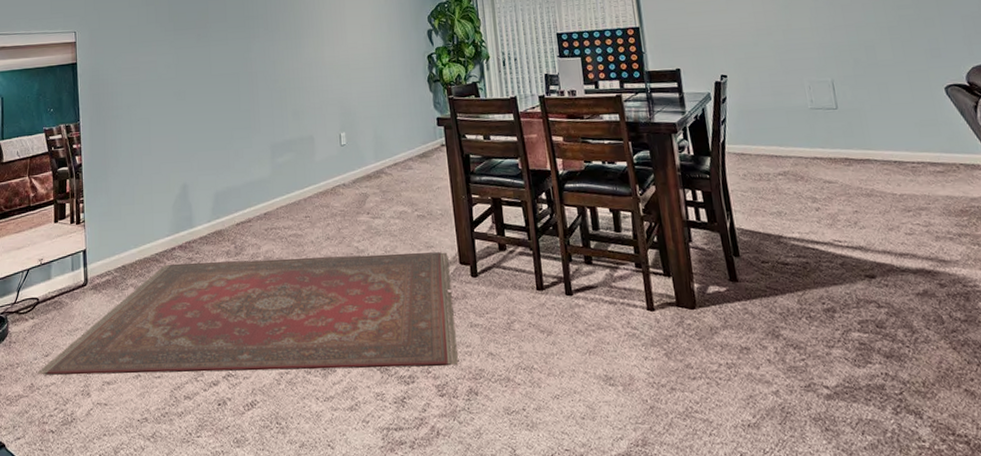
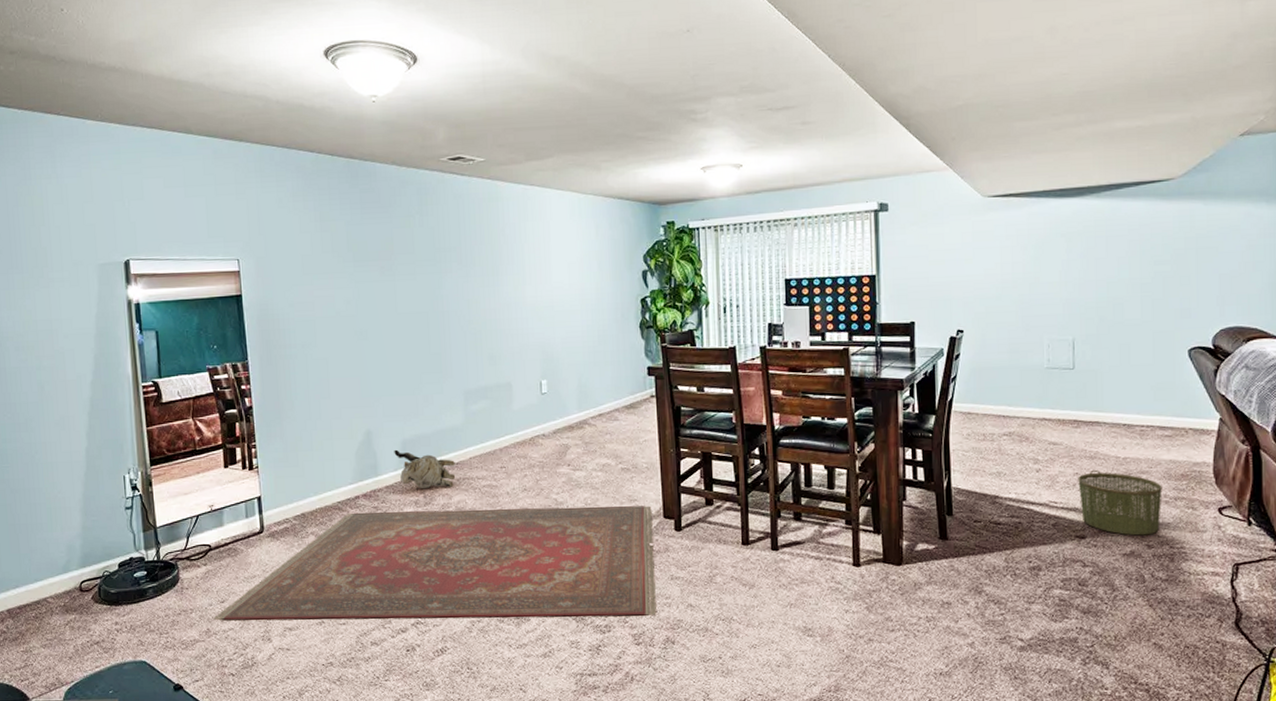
cat: none [207,201,264,240] -> present [394,449,456,489]
basket: none [858,207,949,274] -> present [1078,469,1163,536]

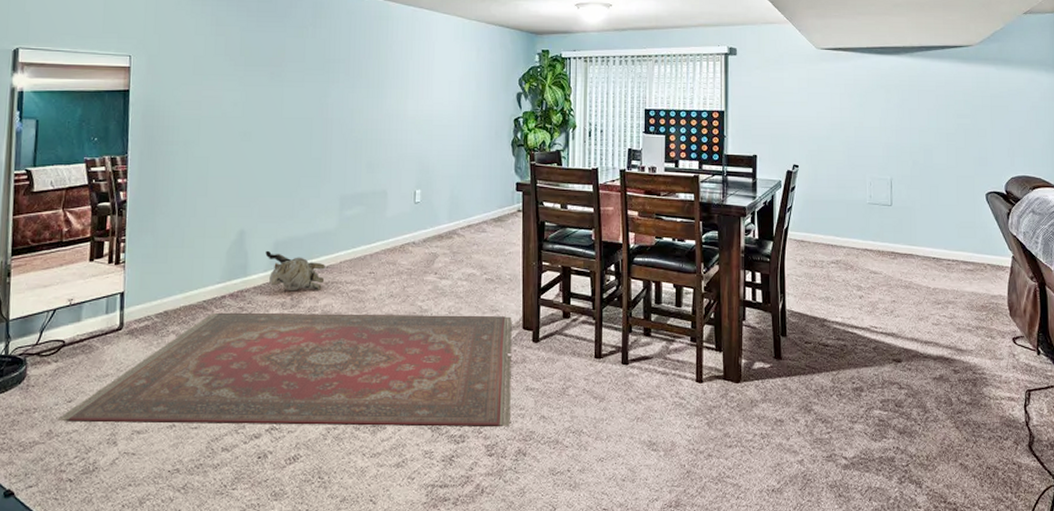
basket: present [1078,469,1163,536] -> none [895,298,966,361]

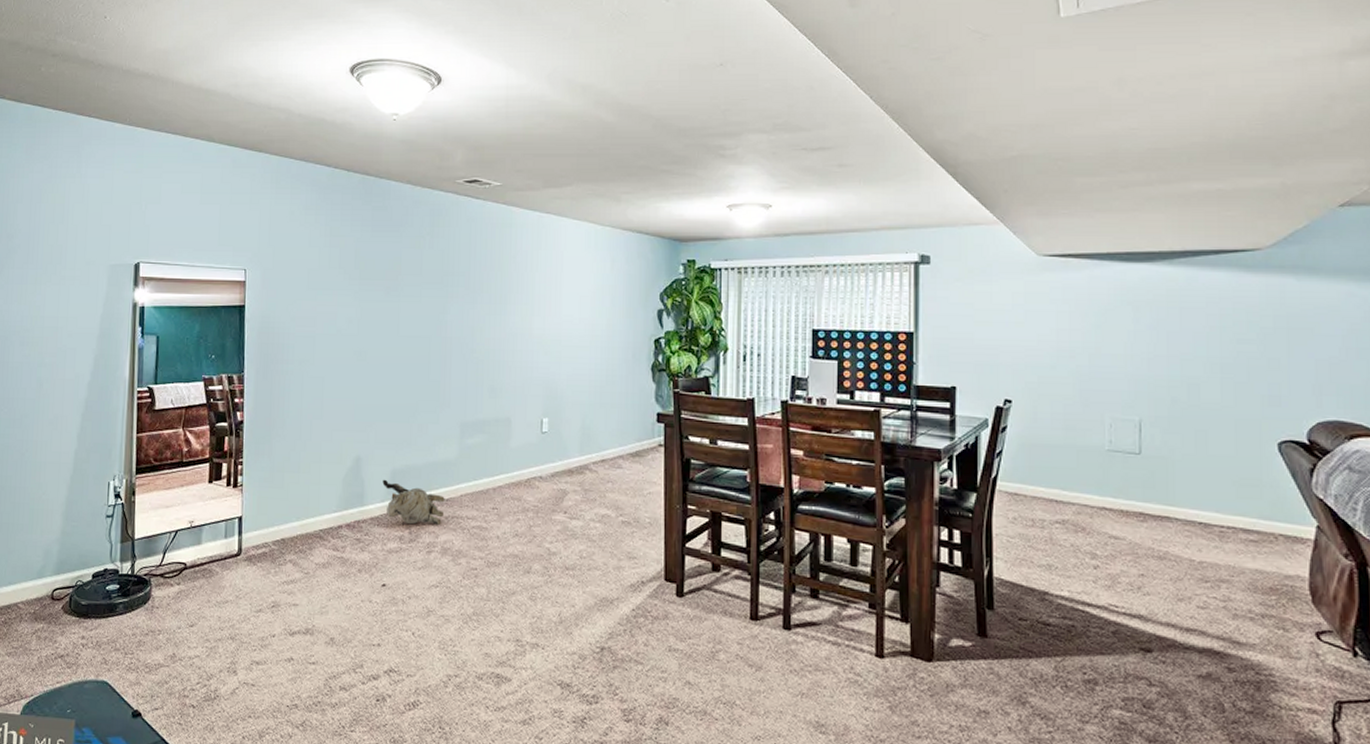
area rug: present [57,312,512,427] -> none [180,543,652,690]

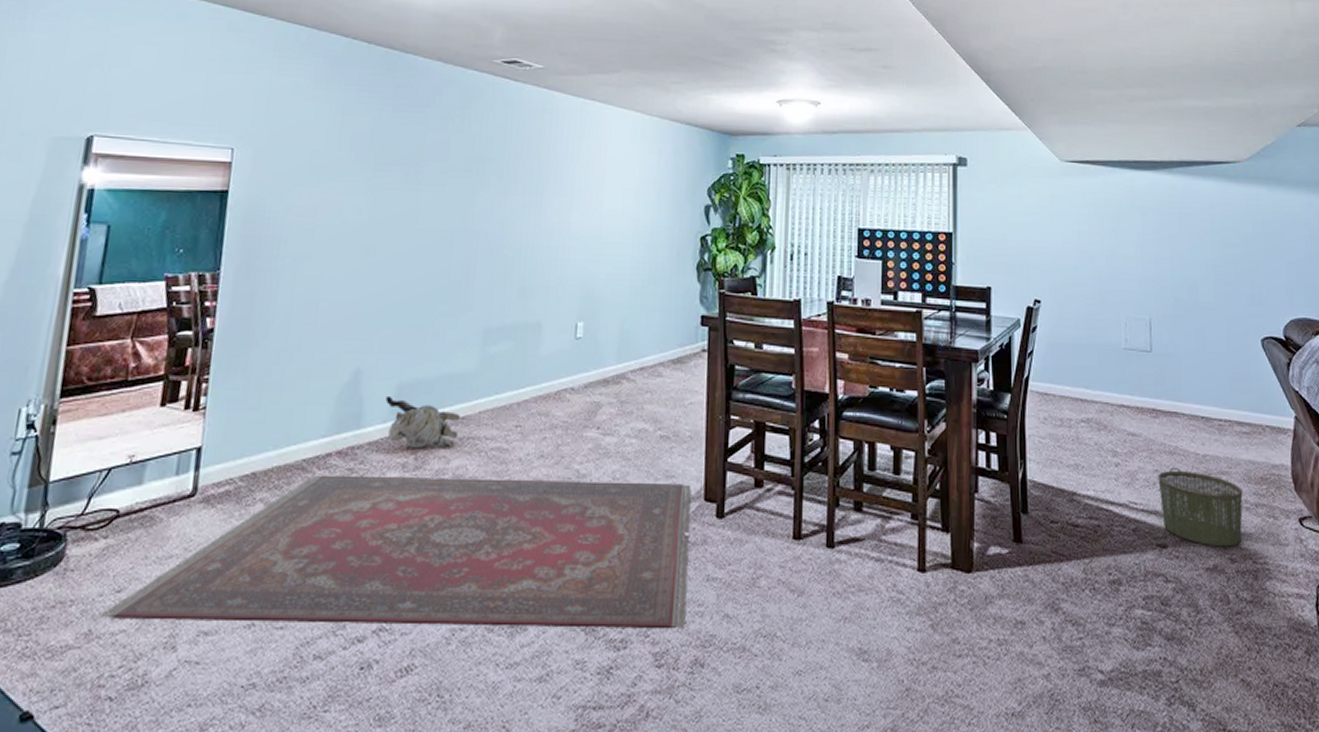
area rug: none [180,543,652,690] -> present [100,475,691,628]
basket: none [1143,572,1247,656] -> present [1158,467,1243,547]

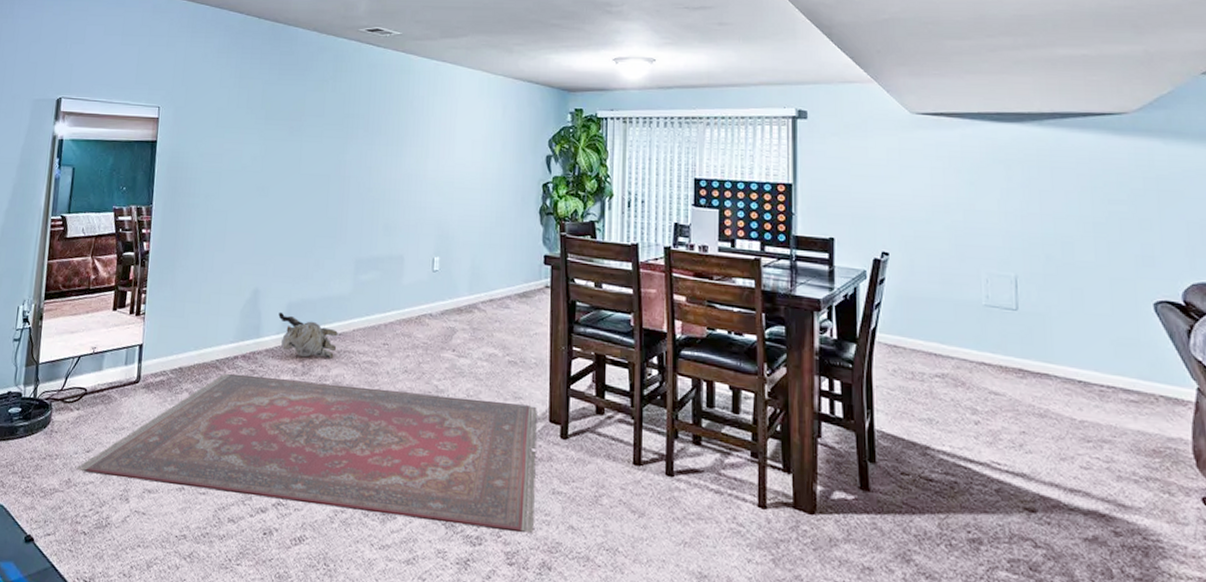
basket: present [1158,467,1243,547] -> none [1025,430,1130,520]

